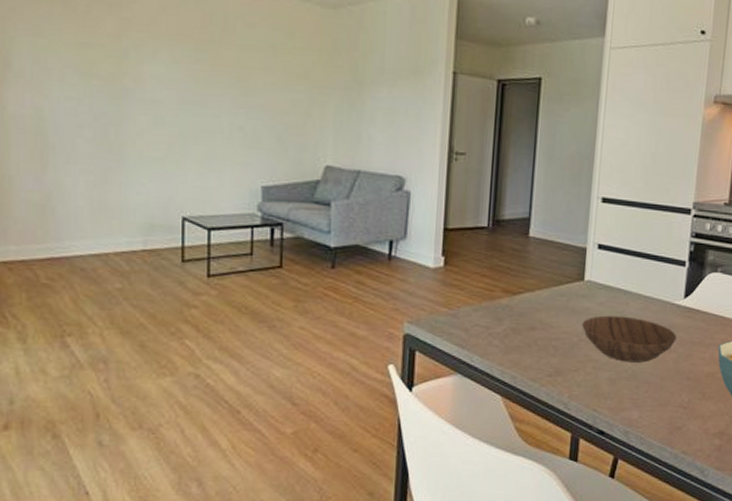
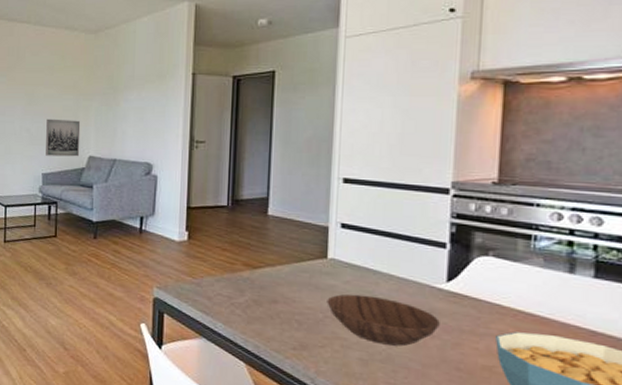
wall art: none [267,115,315,166] -> present [46,118,81,157]

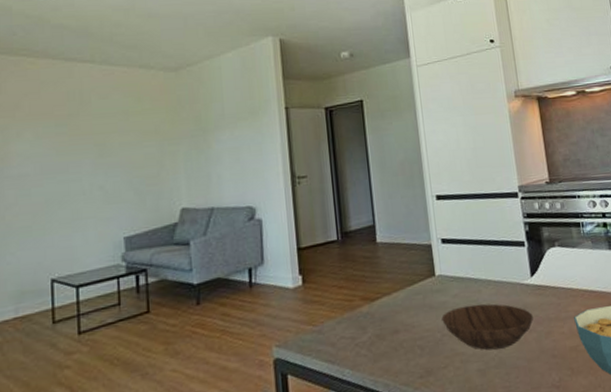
wall art: present [46,118,81,157] -> none [125,169,170,215]

